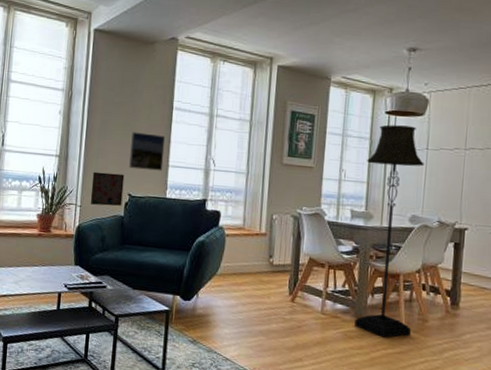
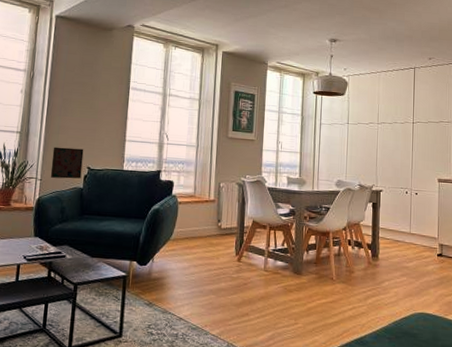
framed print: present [129,132,165,171] -> none [88,109,123,146]
floor lamp: present [354,124,424,338] -> none [293,103,346,289]

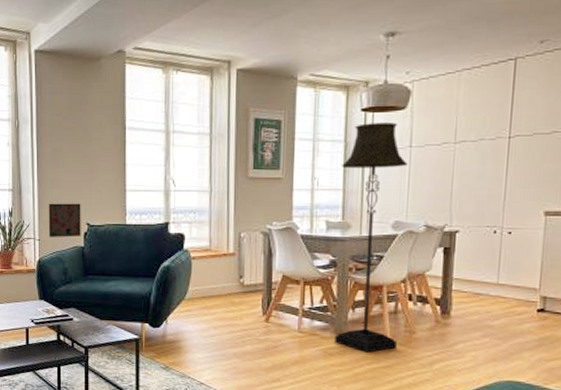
floor lamp: none [293,103,346,289] -> present [335,122,408,353]

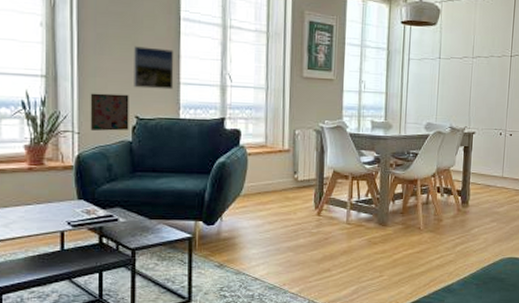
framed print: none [85,157,121,197] -> present [134,46,174,90]
floor lamp: present [335,122,408,353] -> none [378,34,437,240]

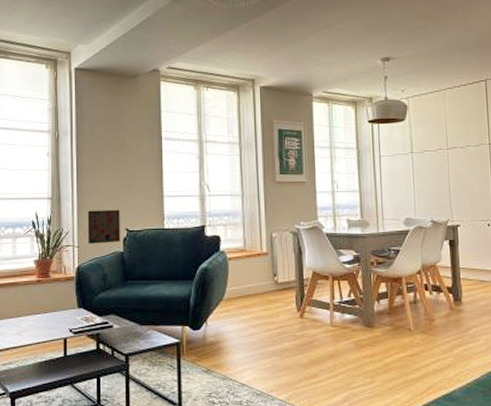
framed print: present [134,46,174,90] -> none [123,166,158,203]

